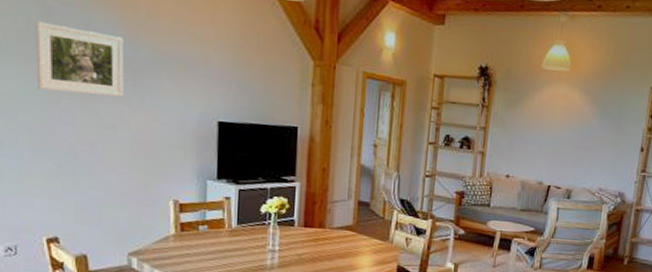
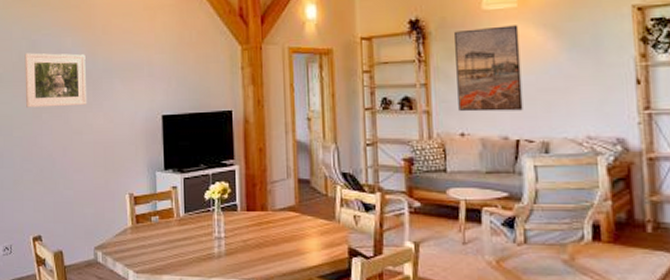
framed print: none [508,84,567,162] -> present [455,25,523,112]

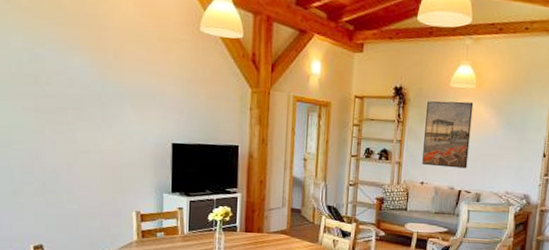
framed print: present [24,53,87,108] -> none [25,65,96,125]

